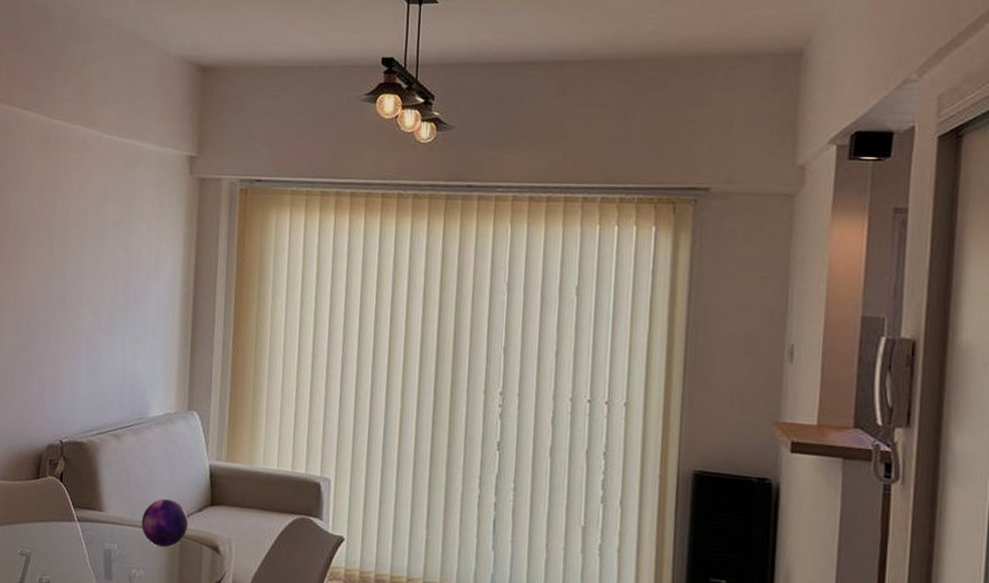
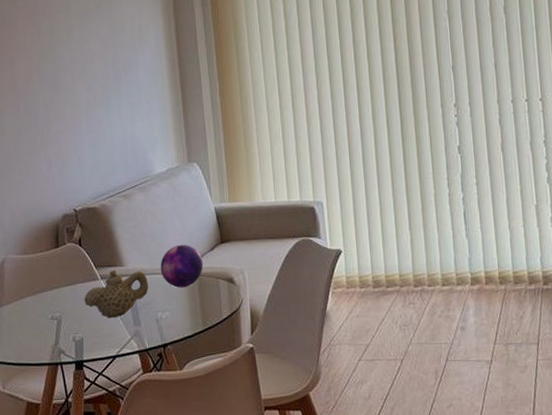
teapot: none [56,513,127,566] -> present [83,269,149,319]

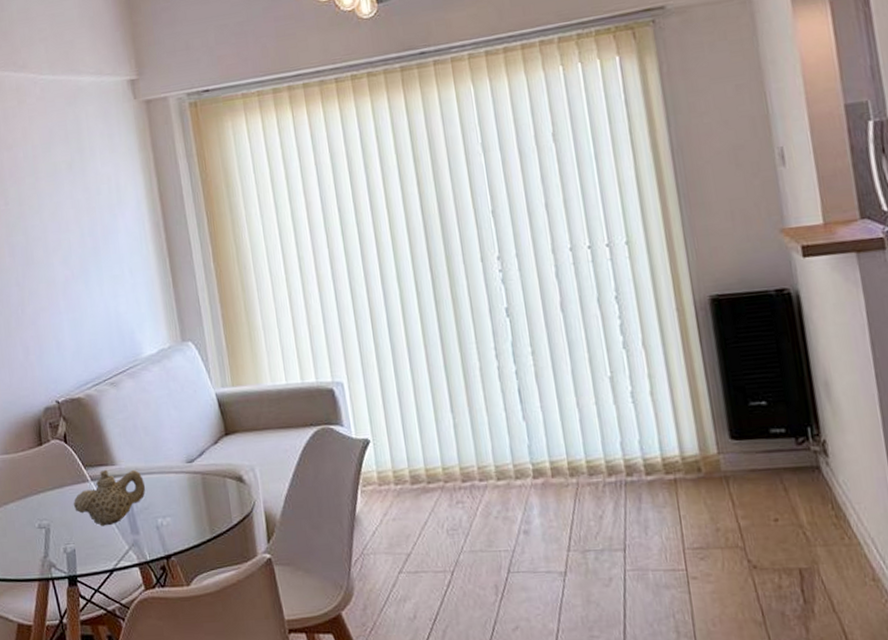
decorative orb: present [160,244,204,288] -> none [157,437,207,489]

